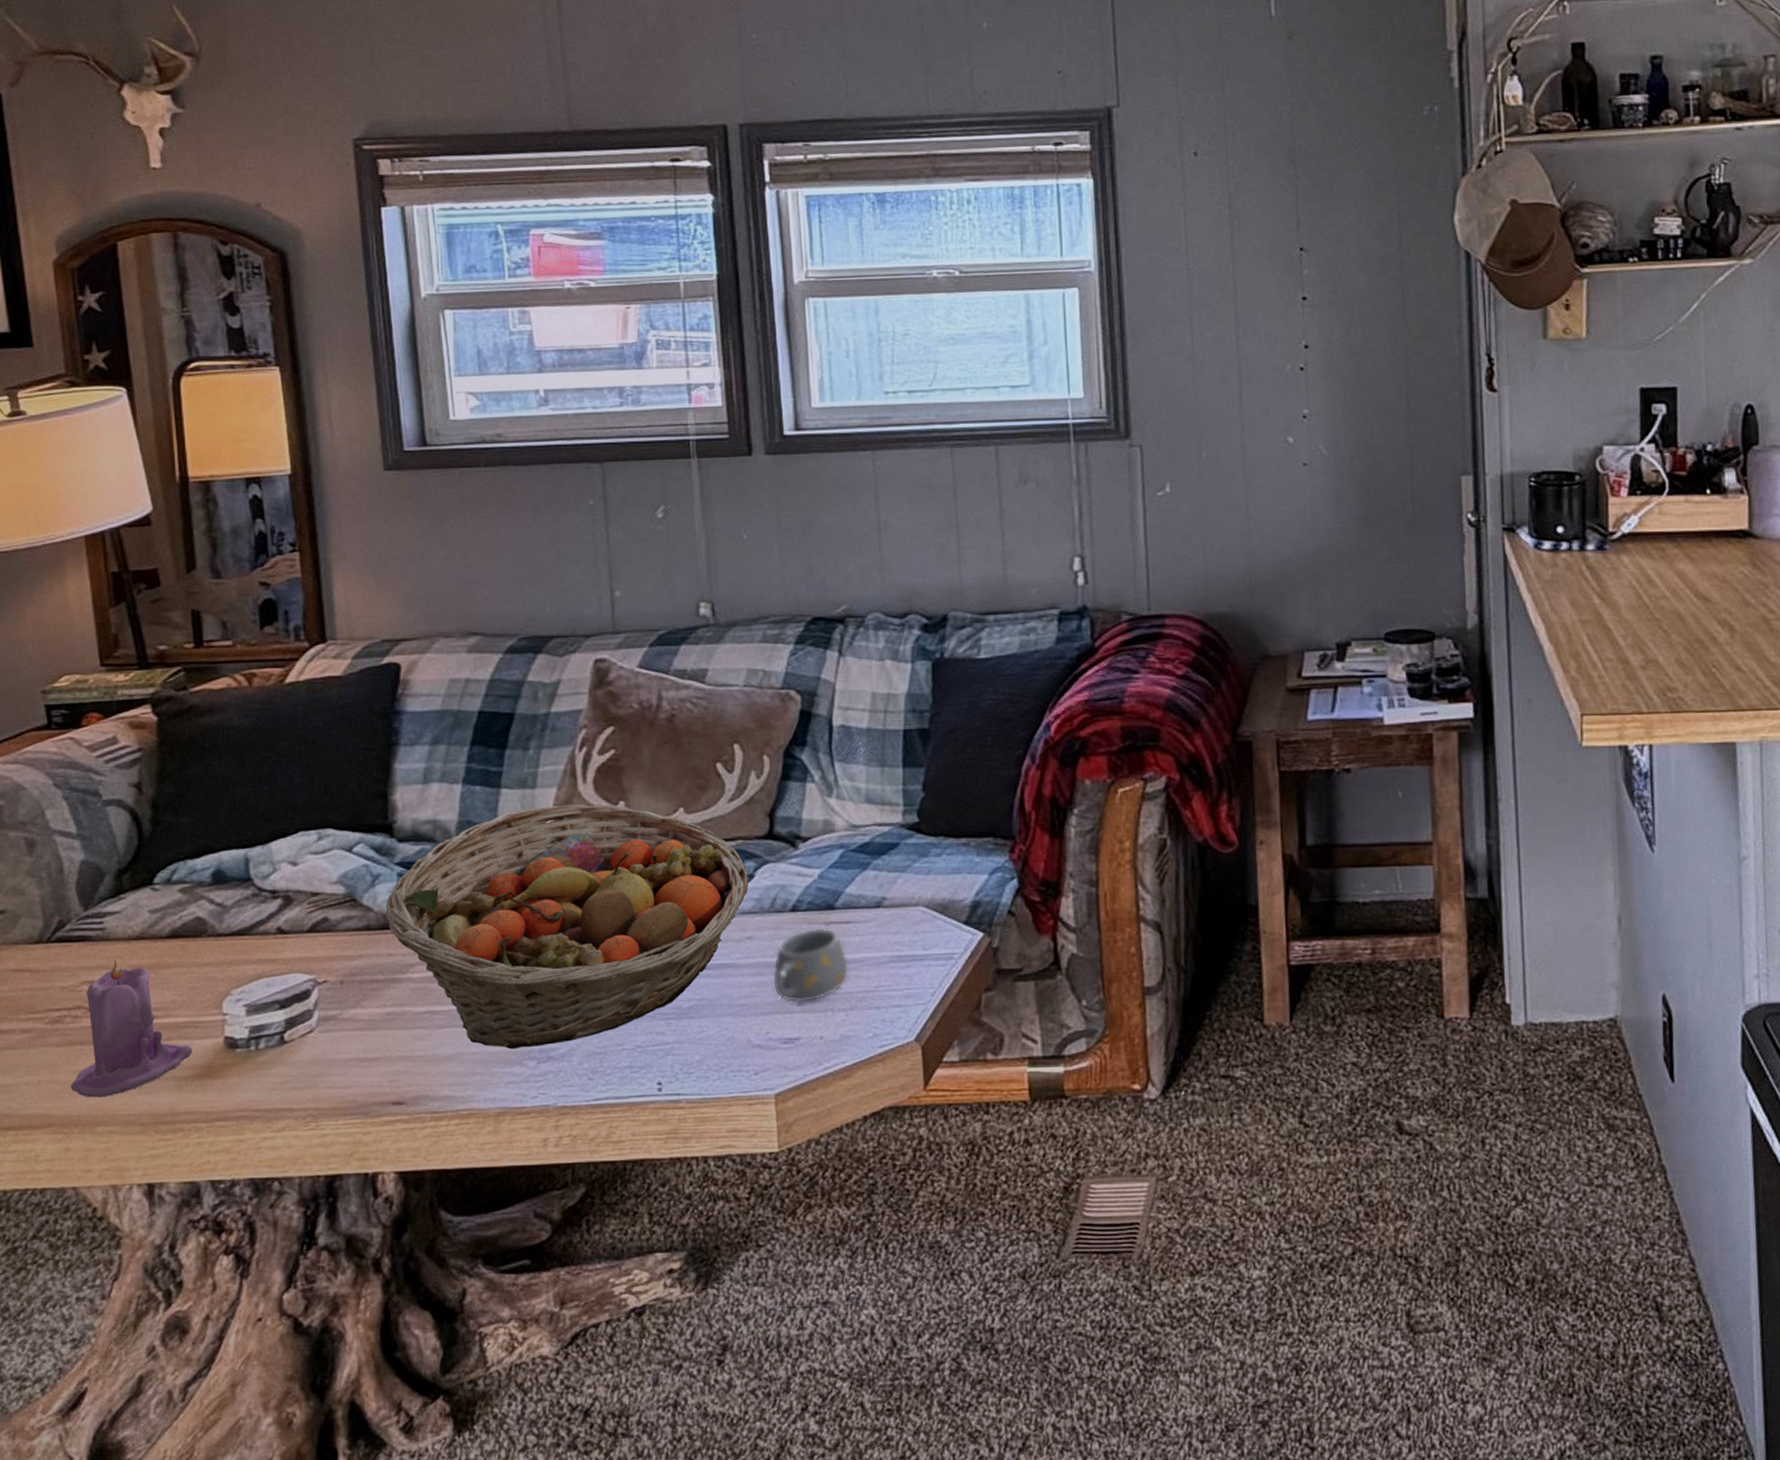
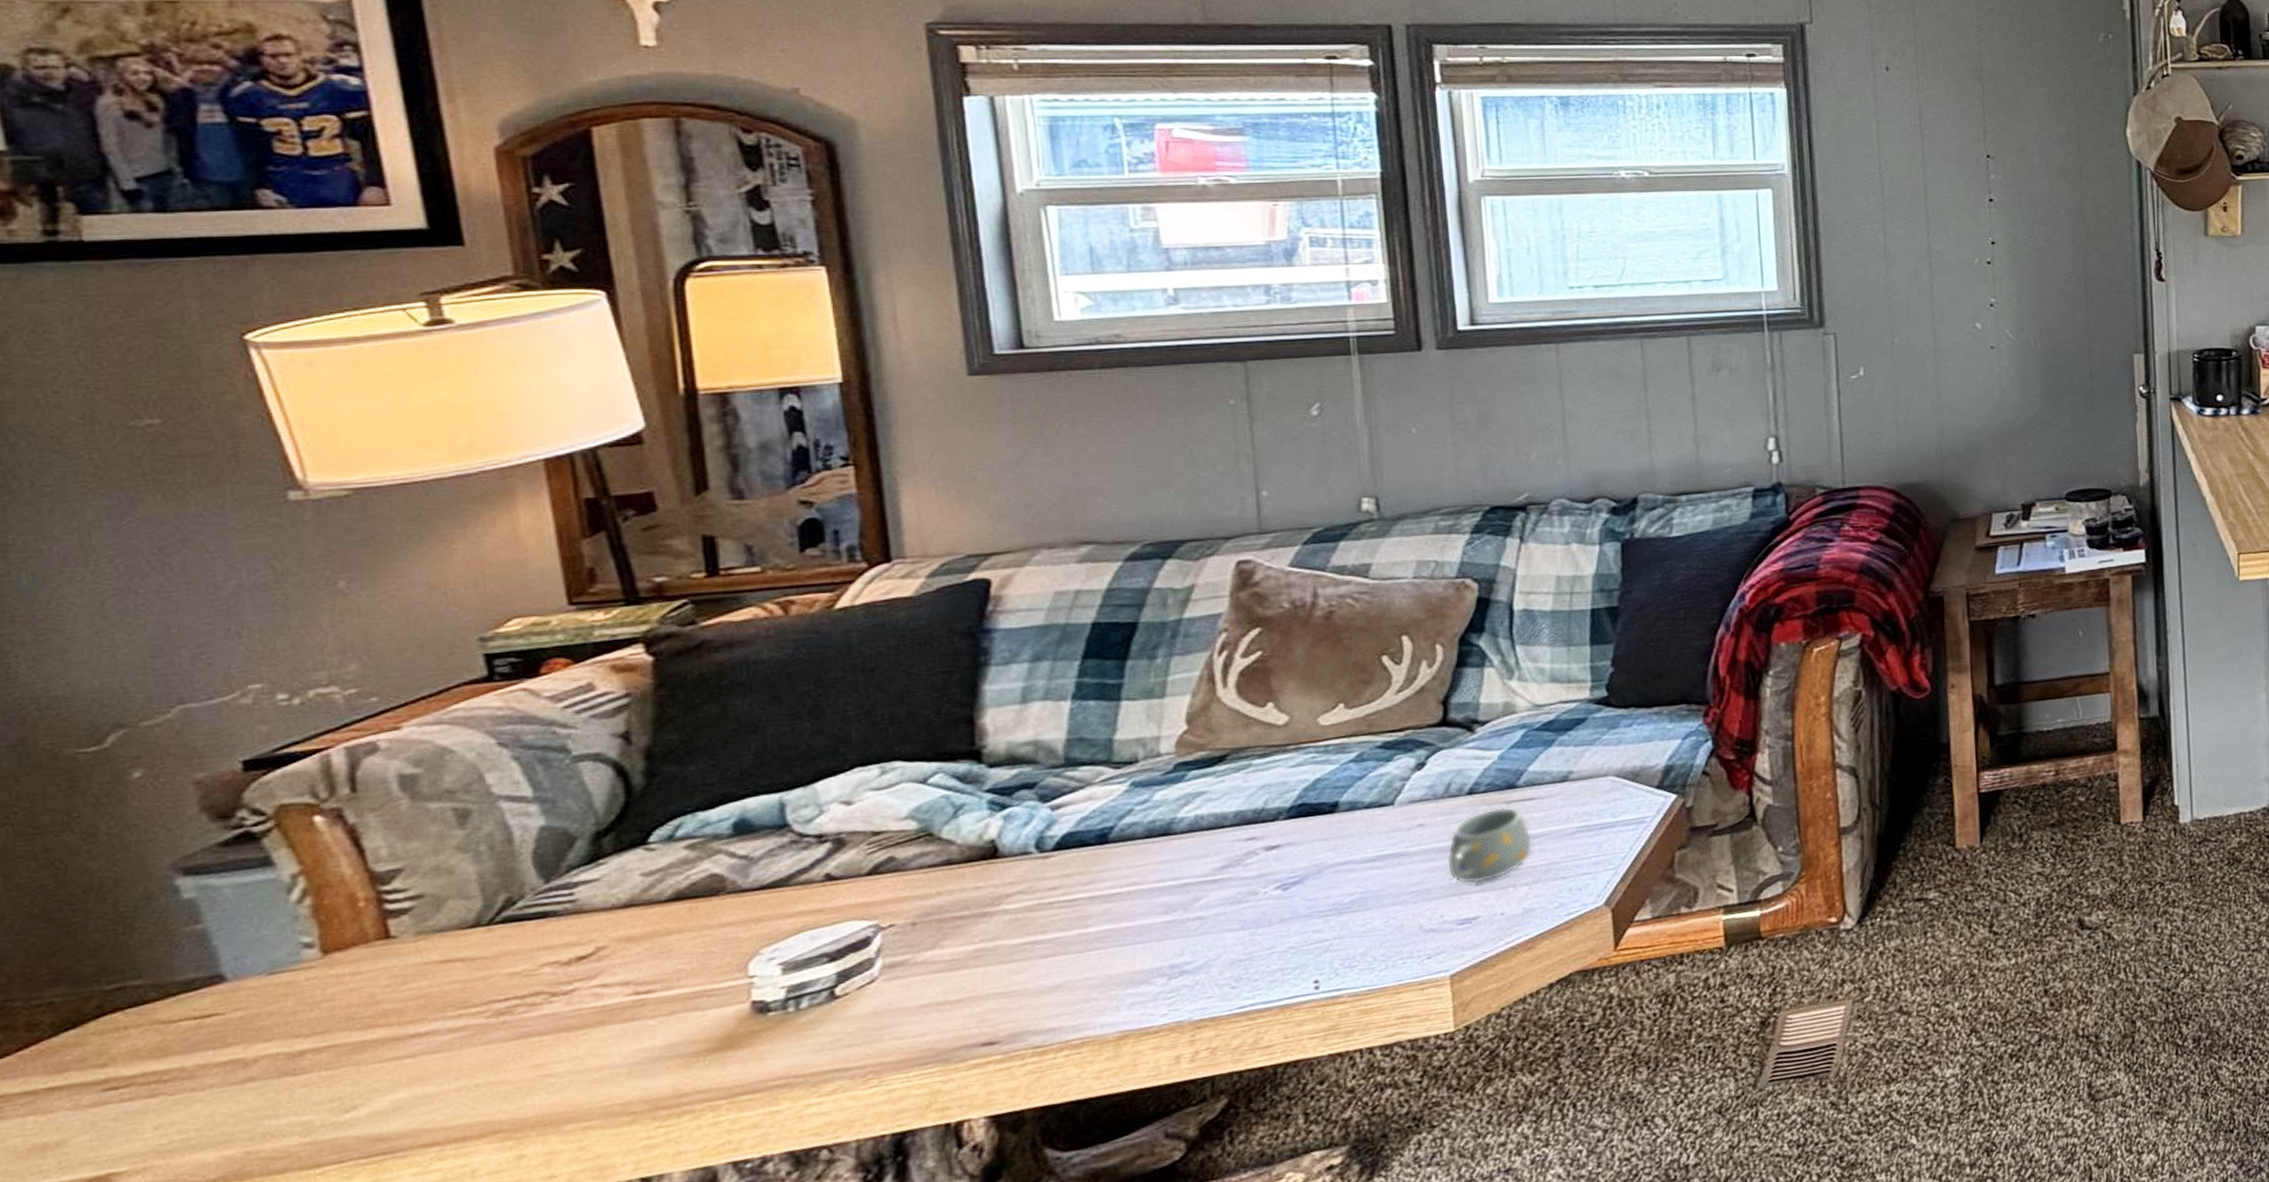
candle: present [70,960,193,1098] -> none [524,934,706,1094]
fruit basket: present [385,804,749,1050] -> none [972,707,1420,970]

